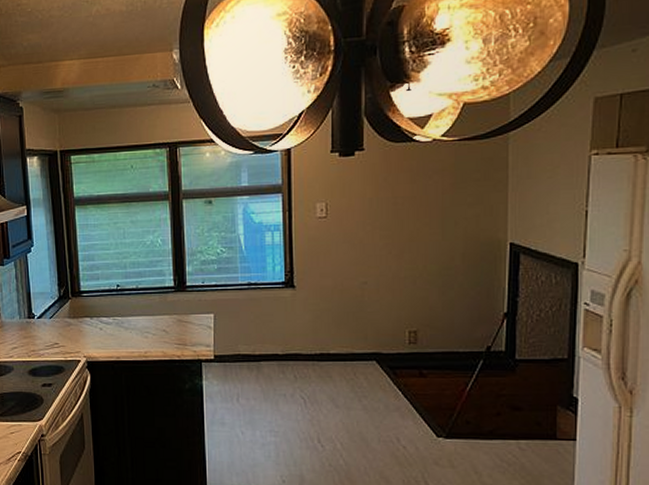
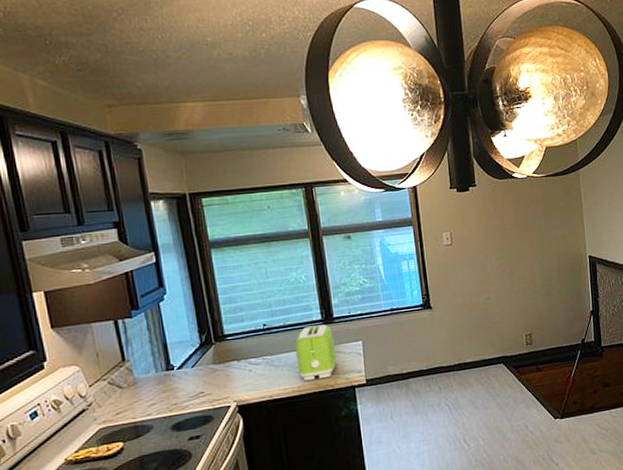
toaster: none [146,292,185,348] -> present [295,324,336,381]

